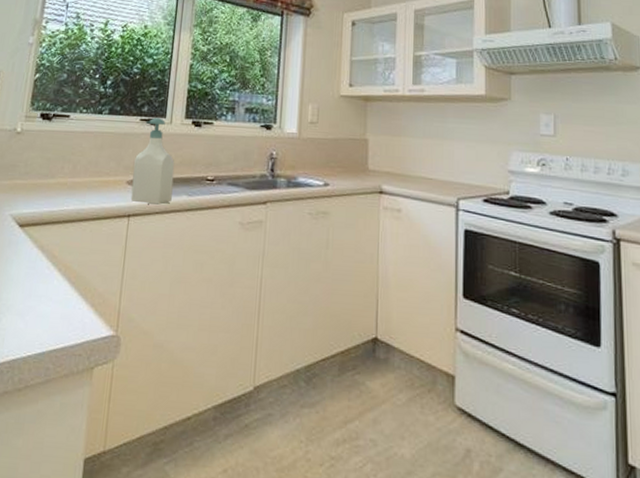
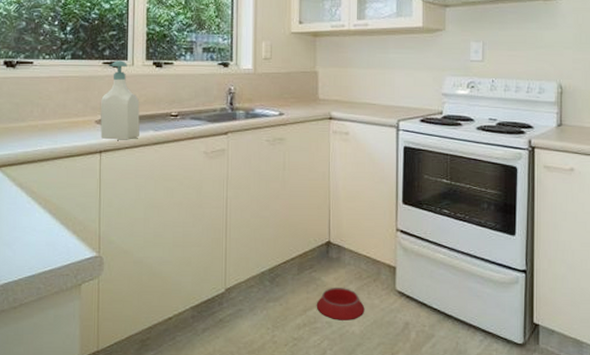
pet bowl: none [359,396,417,440] -> present [316,288,365,320]

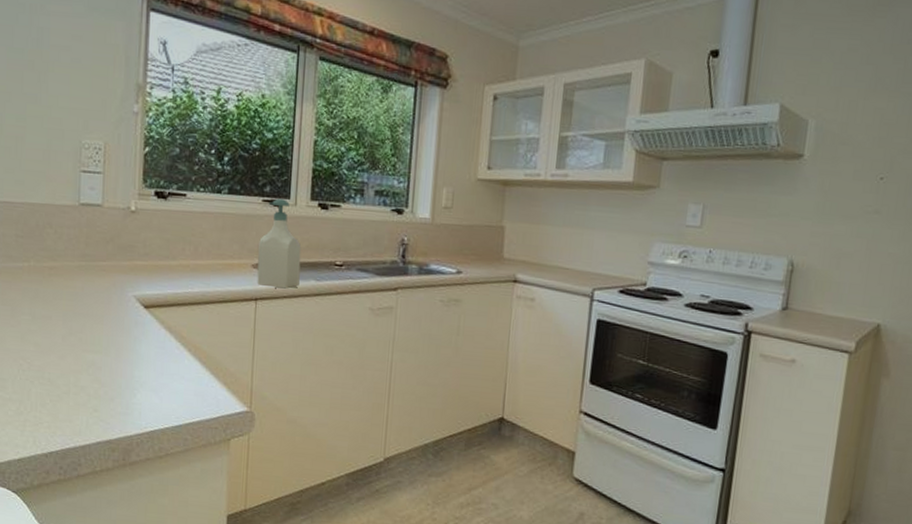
pet bowl: present [316,288,365,320] -> none [482,468,537,504]

